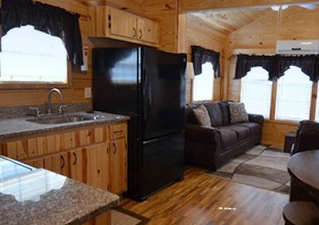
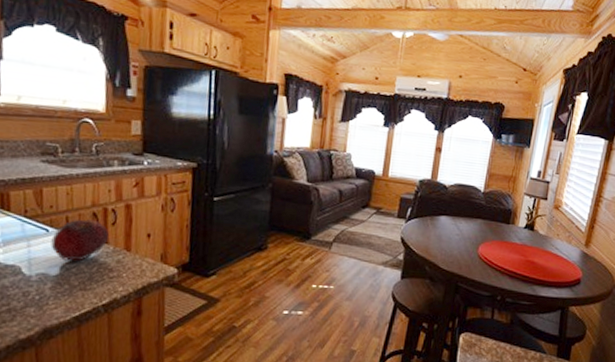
fruit: none [34,161,72,192] -> present [51,219,109,262]

